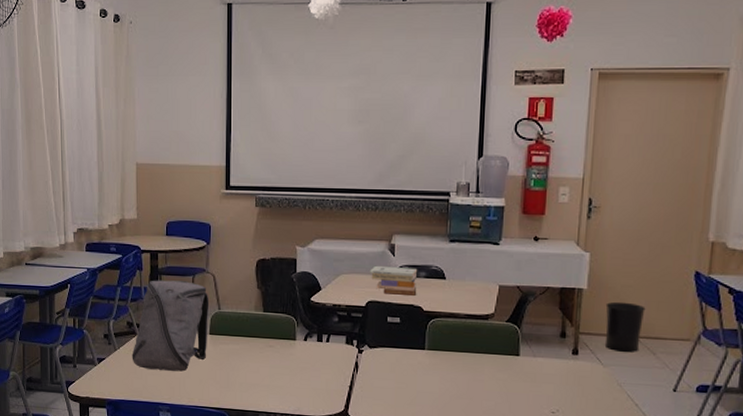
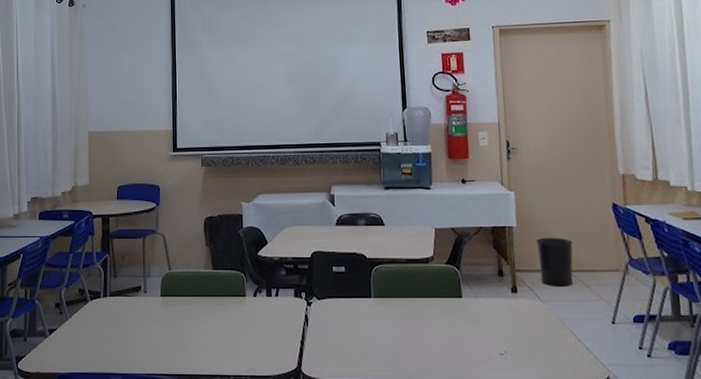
backpack: present [132,280,209,372] -> none [83,244,160,338]
books: present [370,265,418,295] -> none [312,216,358,244]

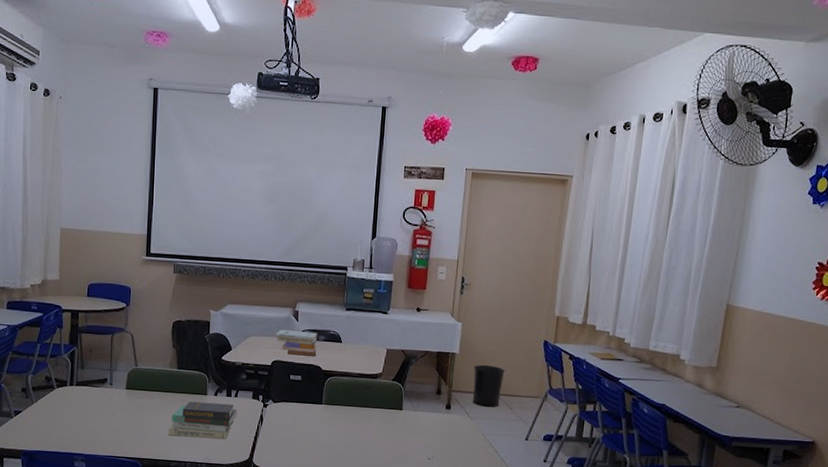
books: none [207,305,280,346] -> present [168,401,238,439]
books: none [312,216,358,244] -> present [276,329,318,356]

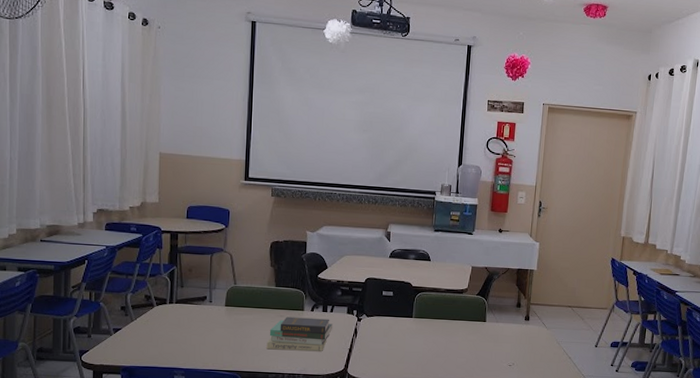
books: present [276,329,318,356] -> none [369,248,409,274]
waste bin: present [473,364,505,407] -> none [549,280,578,318]

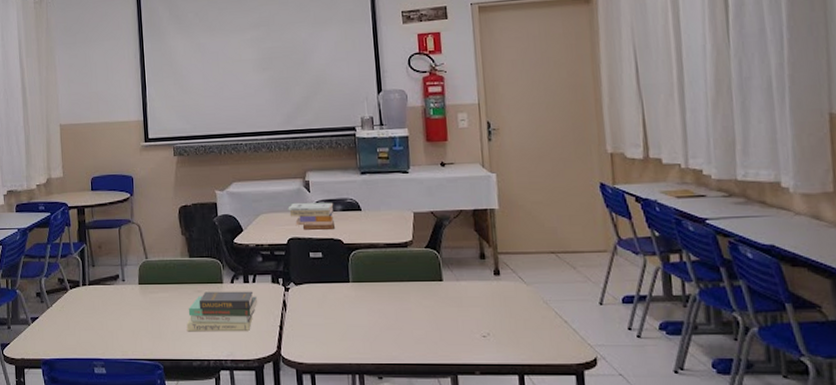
books: none [369,248,409,274] -> present [288,202,334,230]

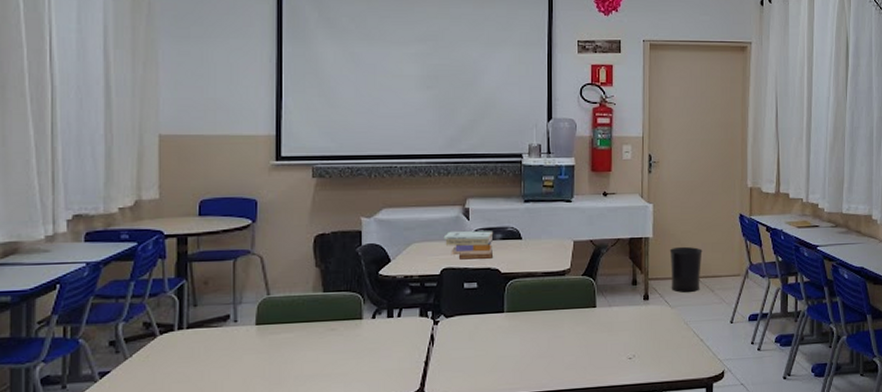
books: present [186,291,258,332] -> none [314,326,402,375]
waste bin: none [519,218,559,268] -> present [669,246,703,292]

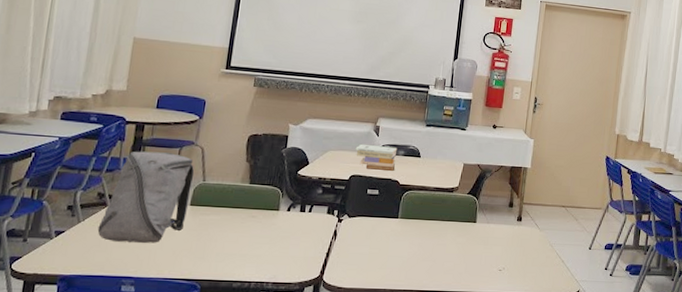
backpack: none [149,266,256,377] -> present [97,151,195,243]
waste bin: present [669,246,703,292] -> none [542,178,572,219]

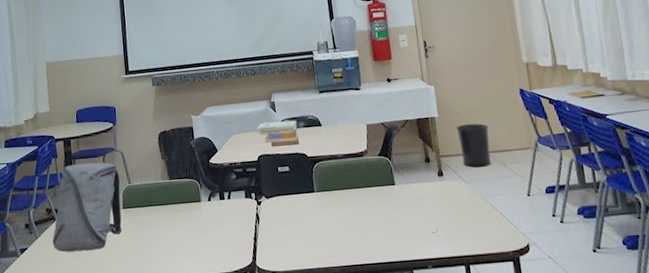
waste bin: none [542,178,572,219] -> present [456,123,491,168]

